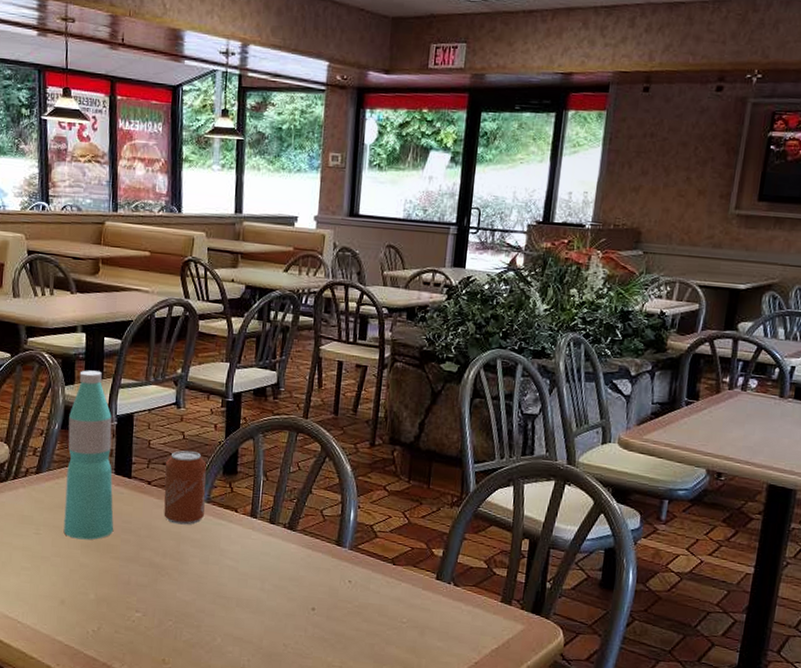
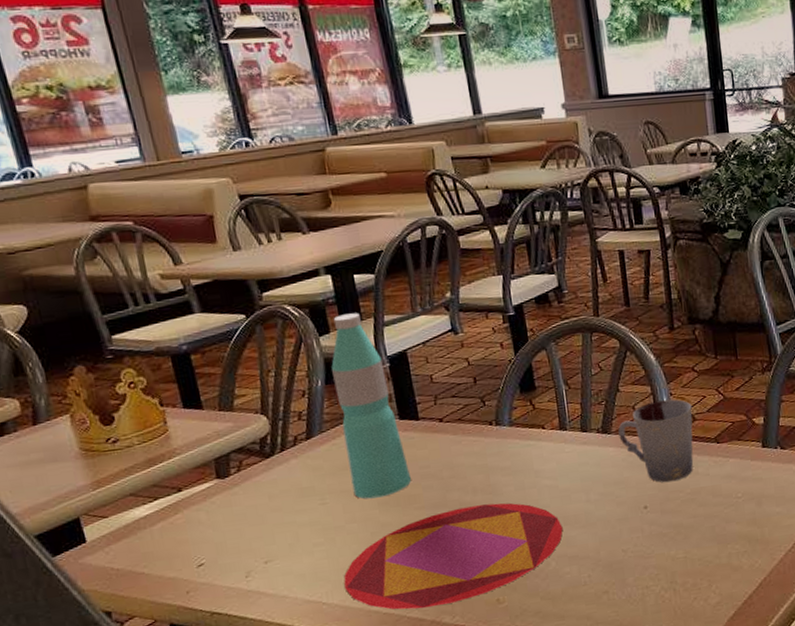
plate: none [38,566,234,652] -> present [343,502,563,610]
can: present [164,450,207,525] -> none [454,376,509,457]
cup: none [302,510,376,591] -> present [618,399,694,483]

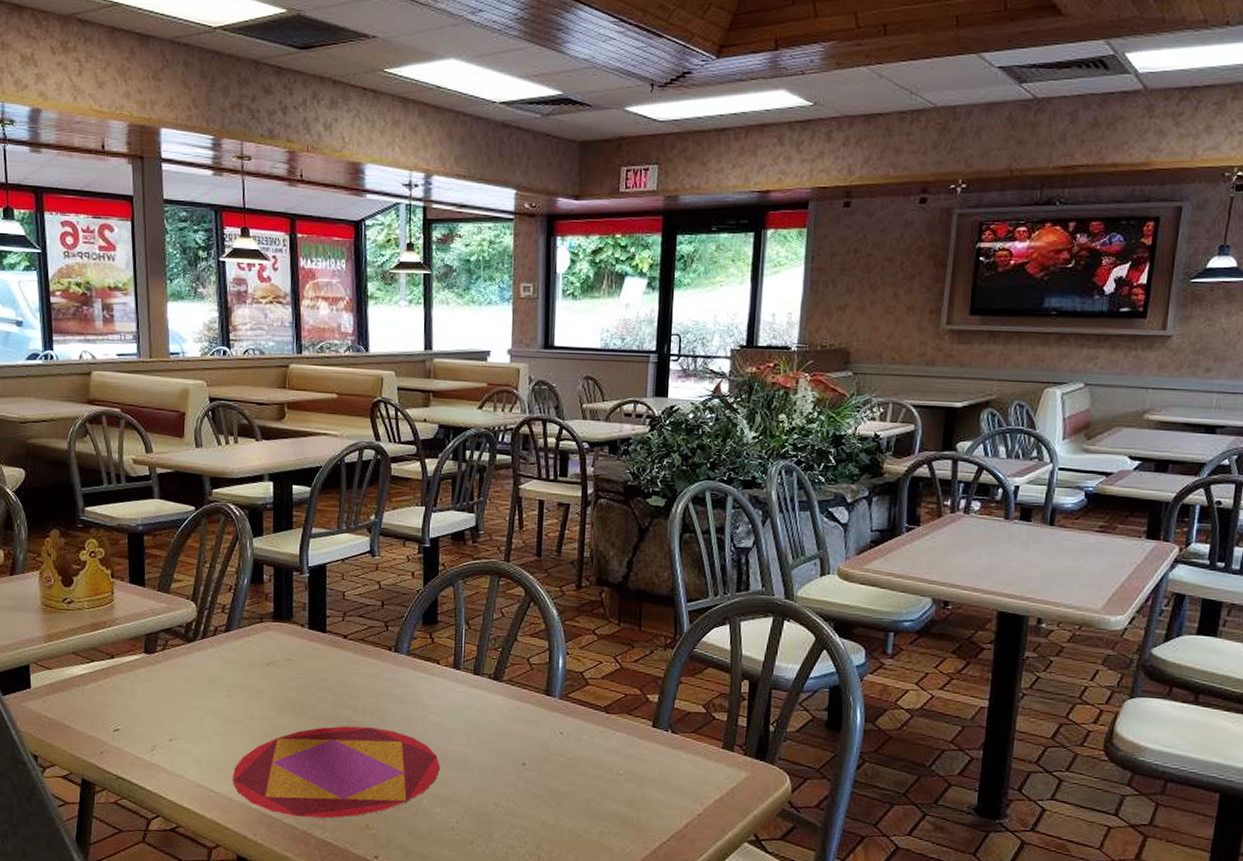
water bottle: present [331,313,412,499] -> none [256,520,310,700]
cup: present [618,399,694,483] -> none [509,657,587,744]

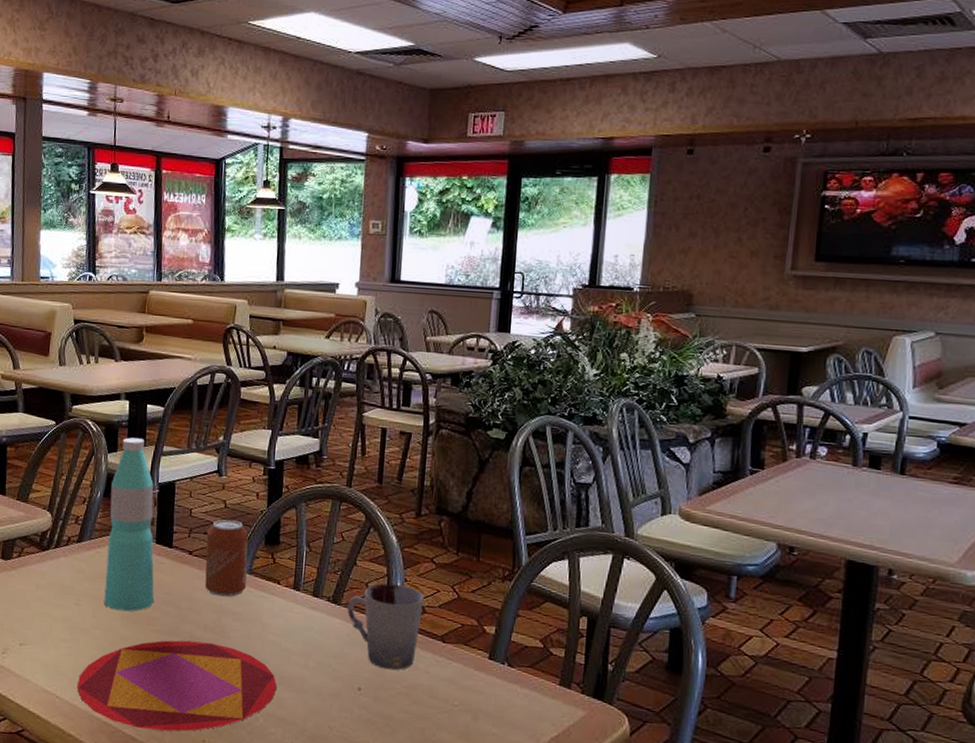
water bottle: none [256,520,310,700] -> present [104,437,155,612]
can: none [361,601,405,680] -> present [205,519,248,597]
cup: none [509,657,587,744] -> present [347,583,424,670]

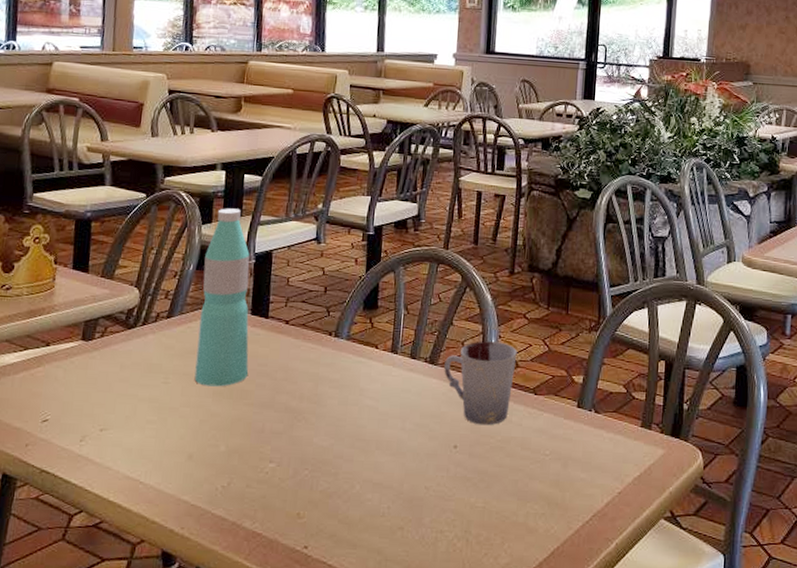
plate: present [76,640,277,732] -> none [162,412,374,508]
can: present [205,519,248,597] -> none [301,287,347,365]

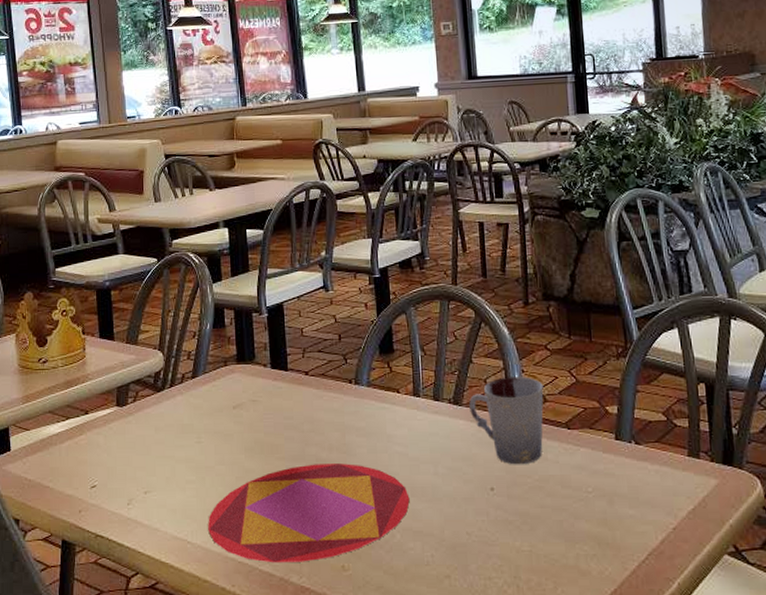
plate: none [162,412,374,508] -> present [207,463,410,563]
water bottle: present [194,208,250,387] -> none [220,264,276,443]

